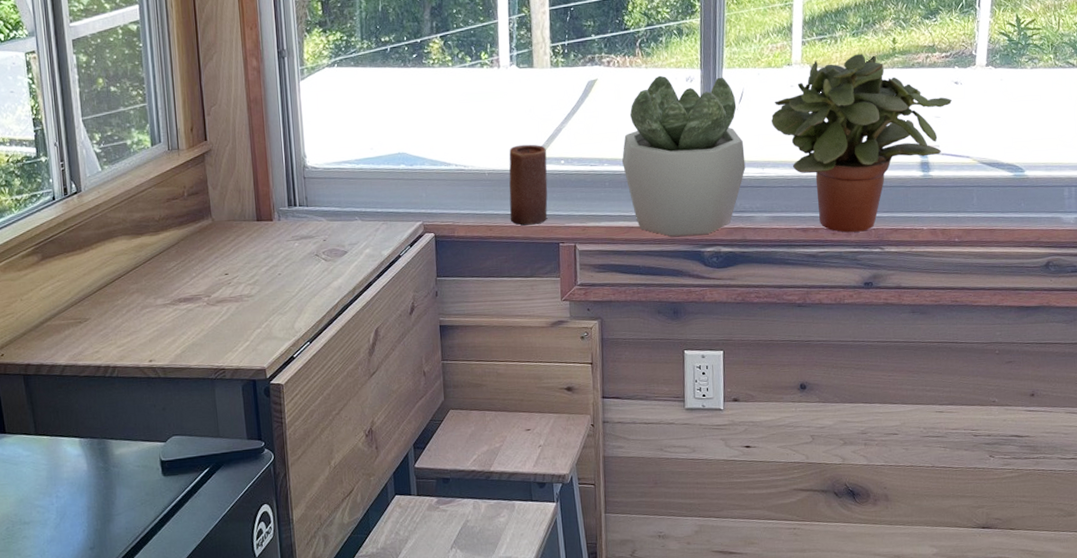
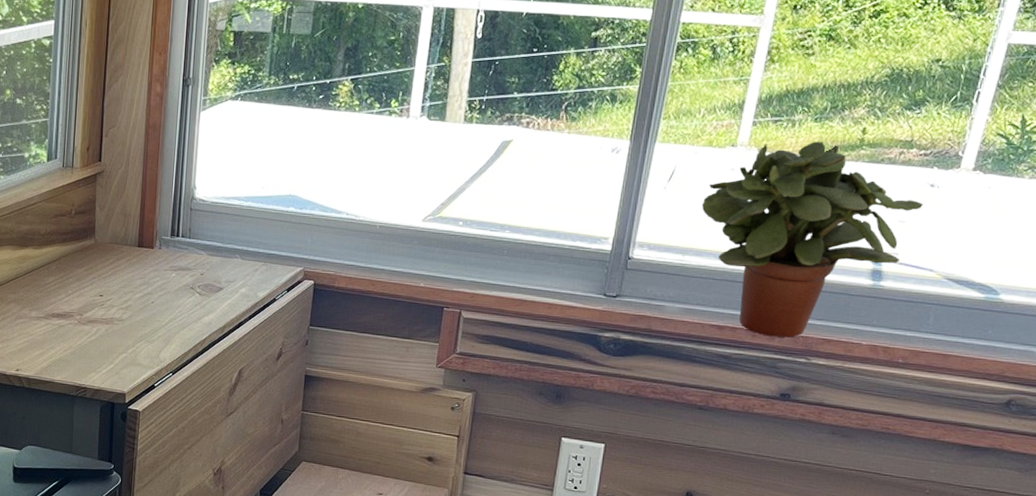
candle: present [509,144,548,225] -> none [395,200,445,285]
succulent plant: present [621,75,746,237] -> none [525,143,666,319]

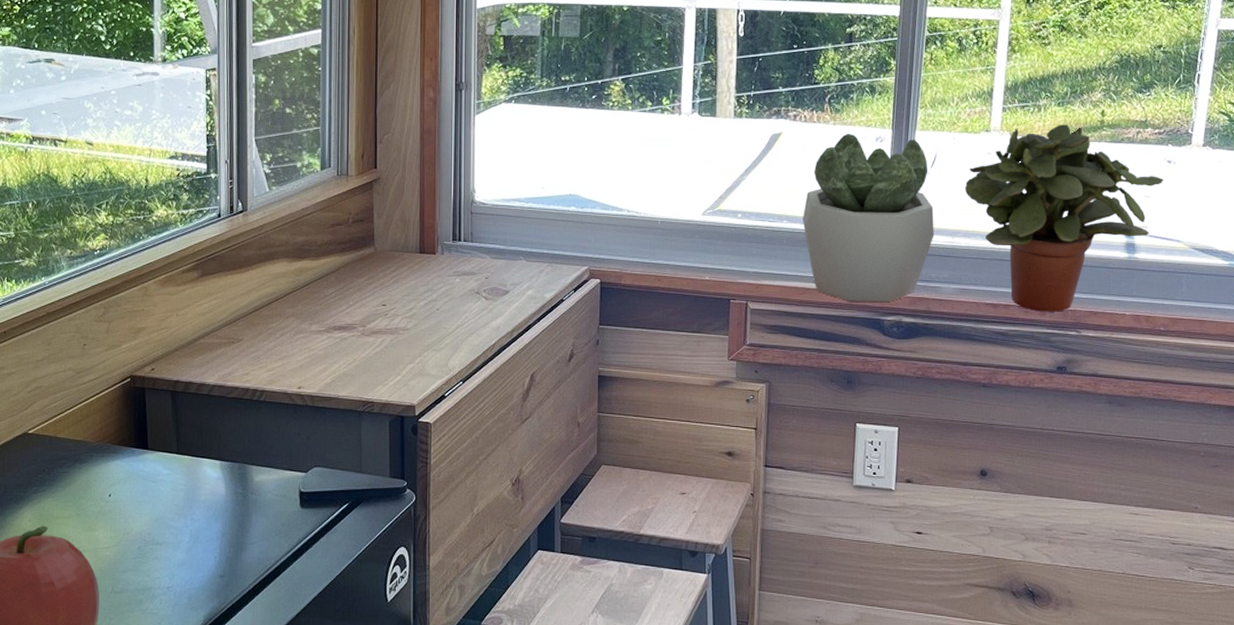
succulent plant: none [525,143,666,319] -> present [802,133,934,303]

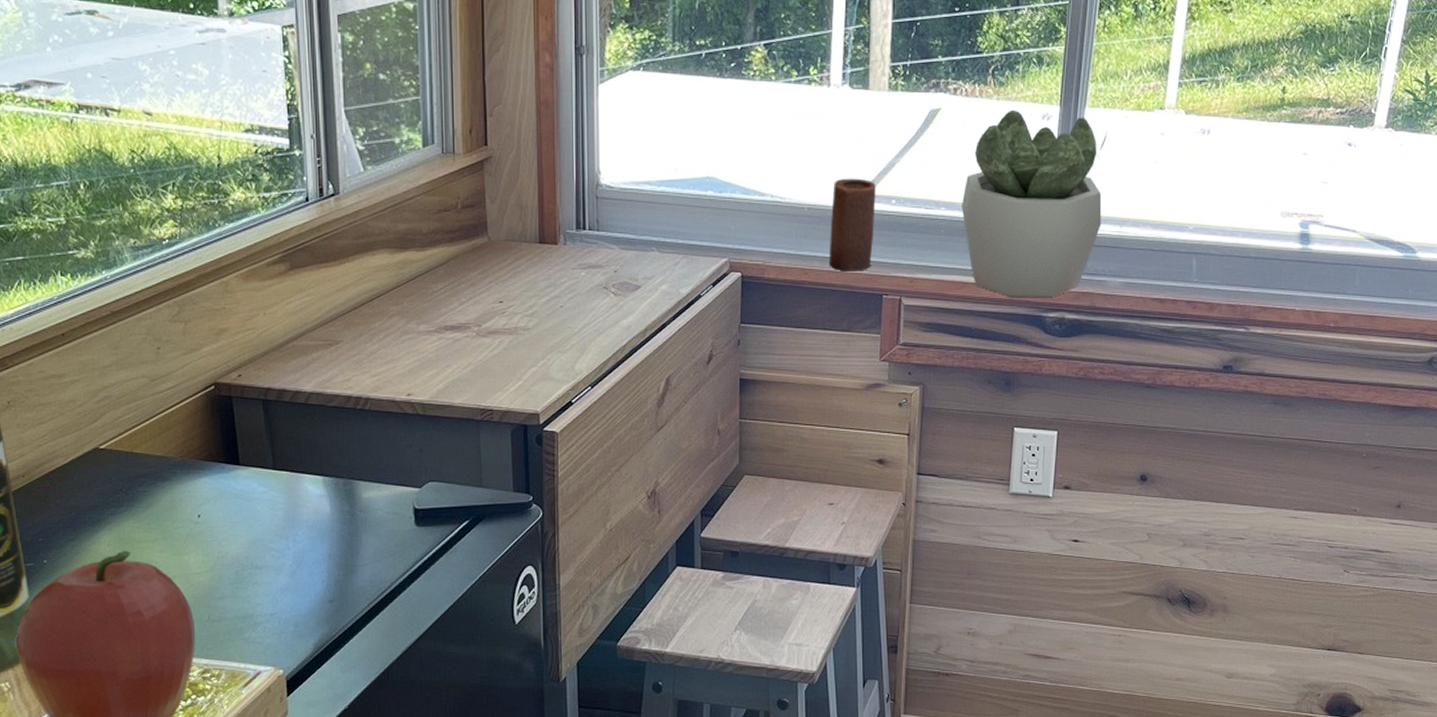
candle: none [680,195,723,278] -> present [829,178,876,271]
potted plant: present [965,124,1163,312] -> none [1136,102,1342,307]

